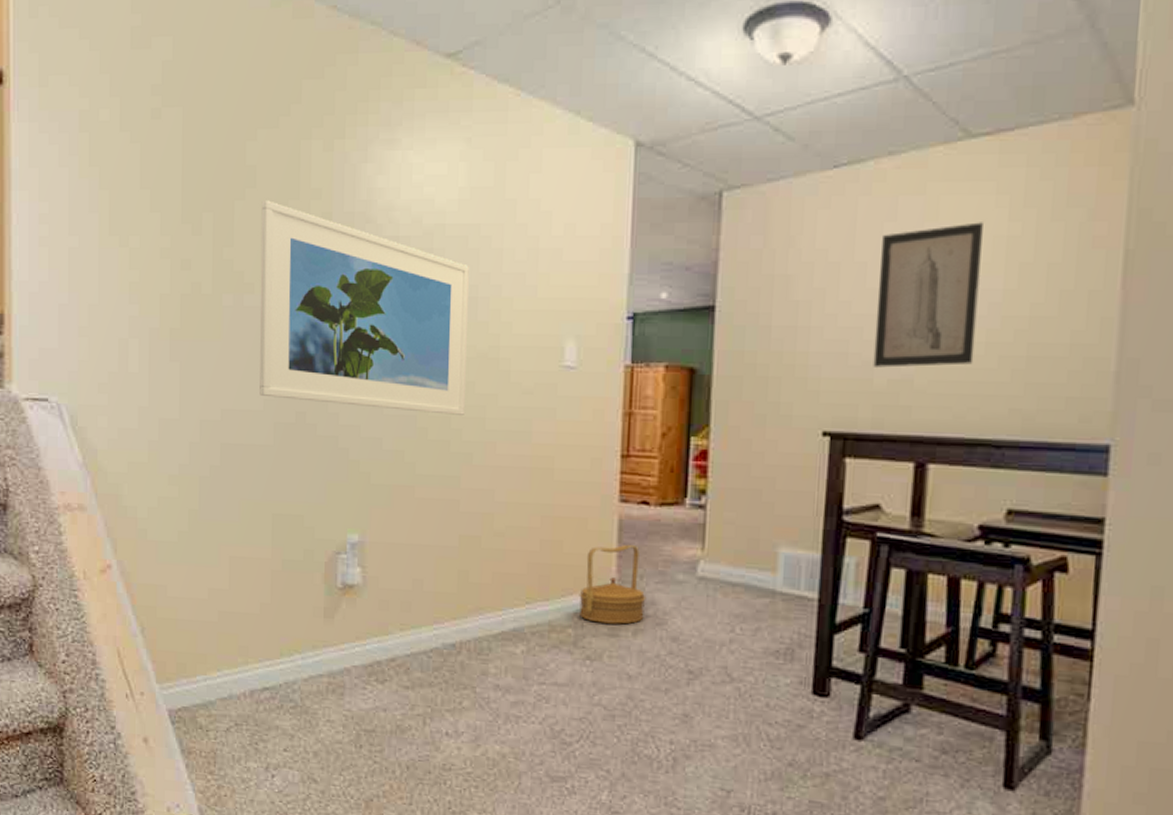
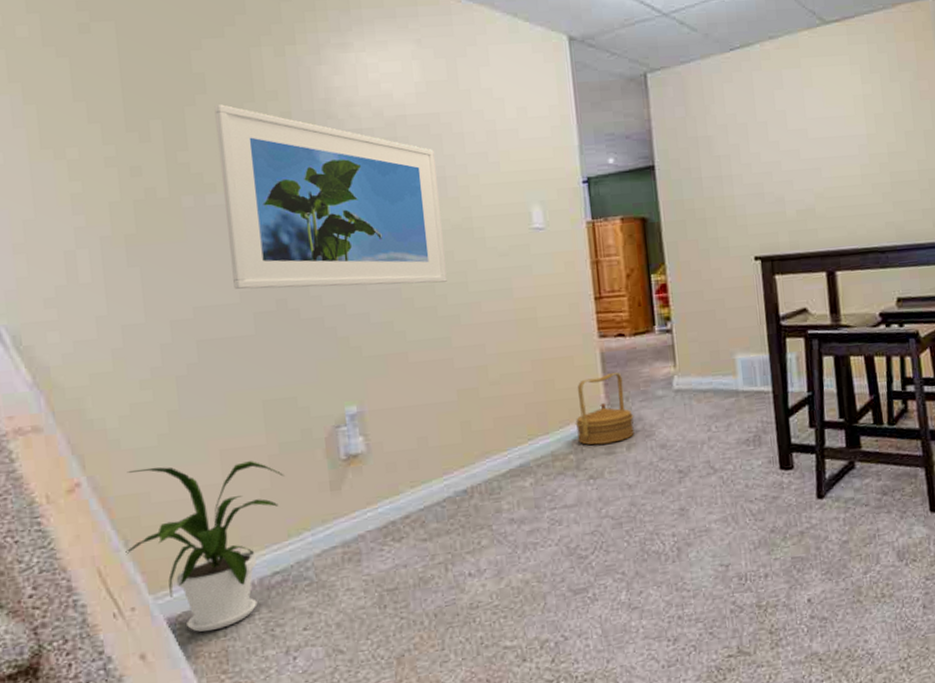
house plant: none [141,561,284,731] -> present [125,461,285,632]
wall art: present [873,222,983,368] -> none [775,86,855,202]

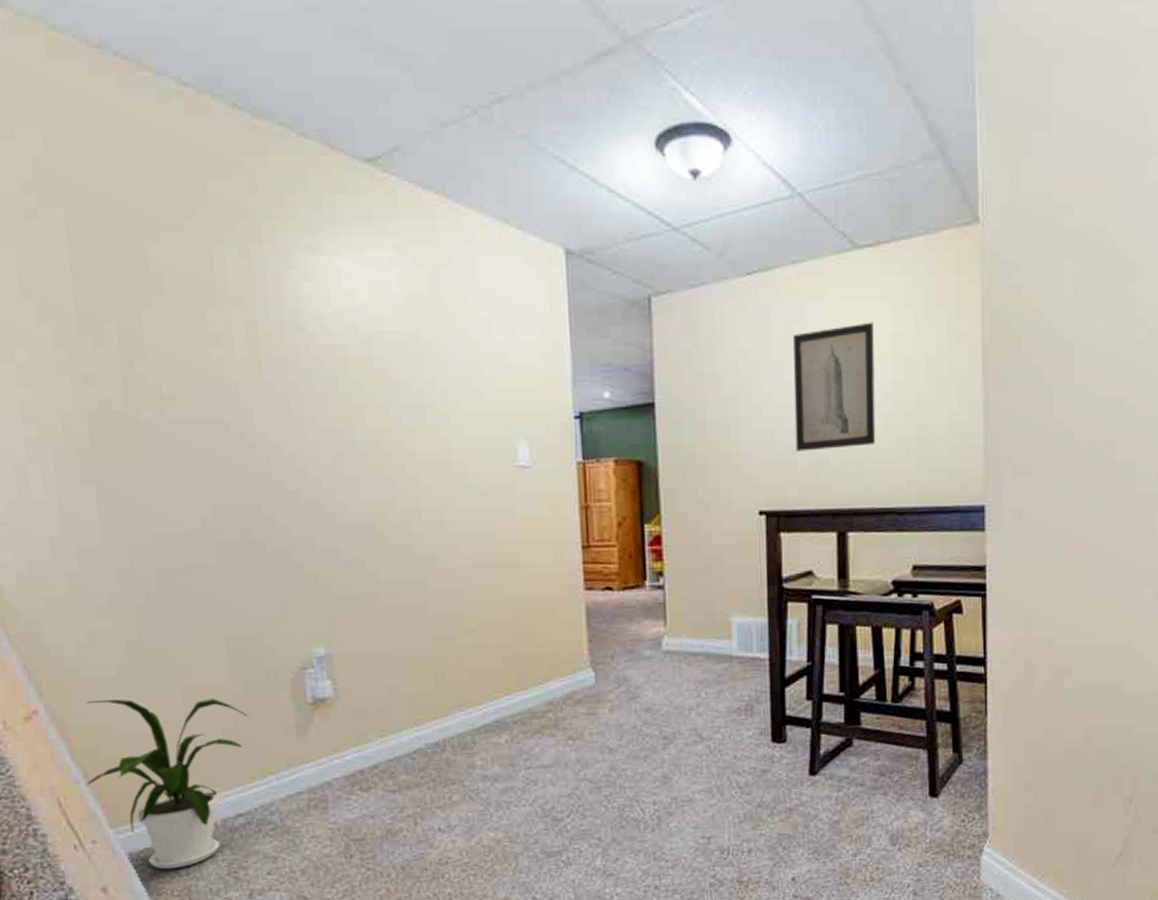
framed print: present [214,104,447,290] -> none [173,309,423,521]
basket: present [575,372,635,445] -> none [555,628,619,704]
wall art: none [775,86,855,202] -> present [793,322,876,452]

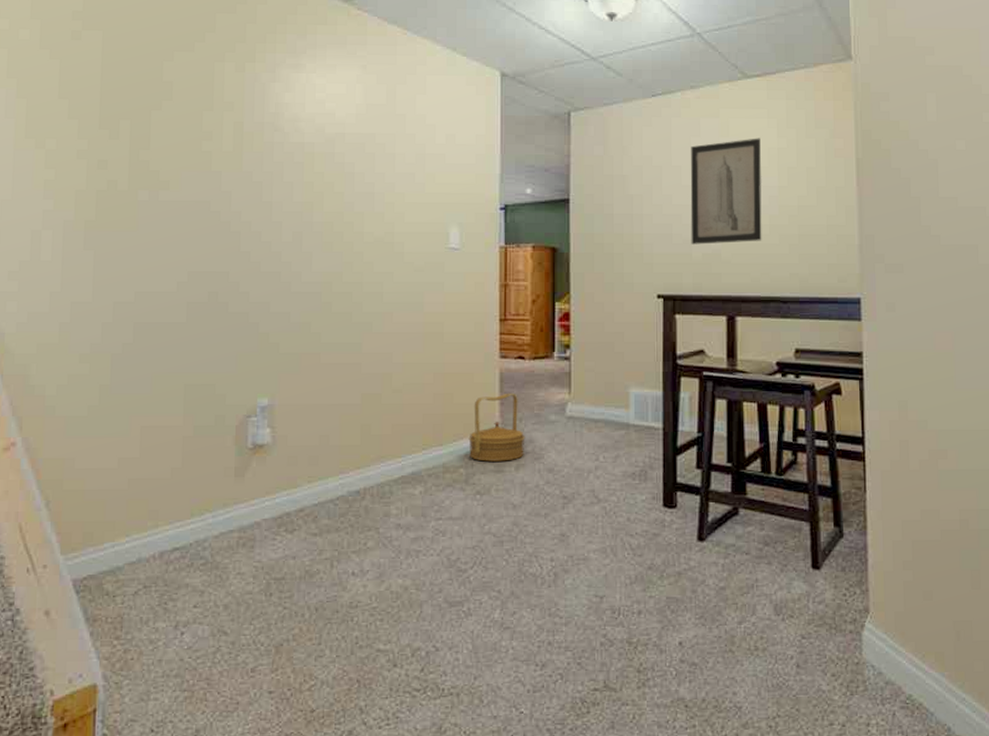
house plant: present [85,699,249,870] -> none [46,435,195,597]
basket: none [555,628,619,704] -> present [468,392,525,462]

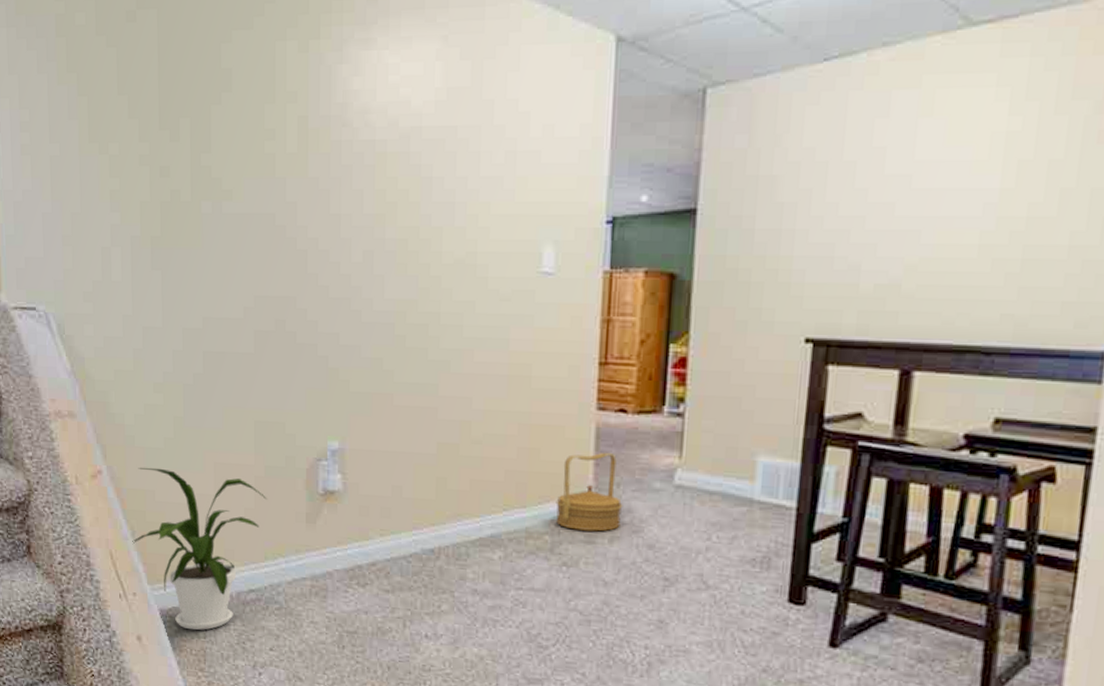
house plant: none [46,435,195,597] -> present [132,467,267,631]
wall art: present [690,138,762,245] -> none [859,117,981,272]

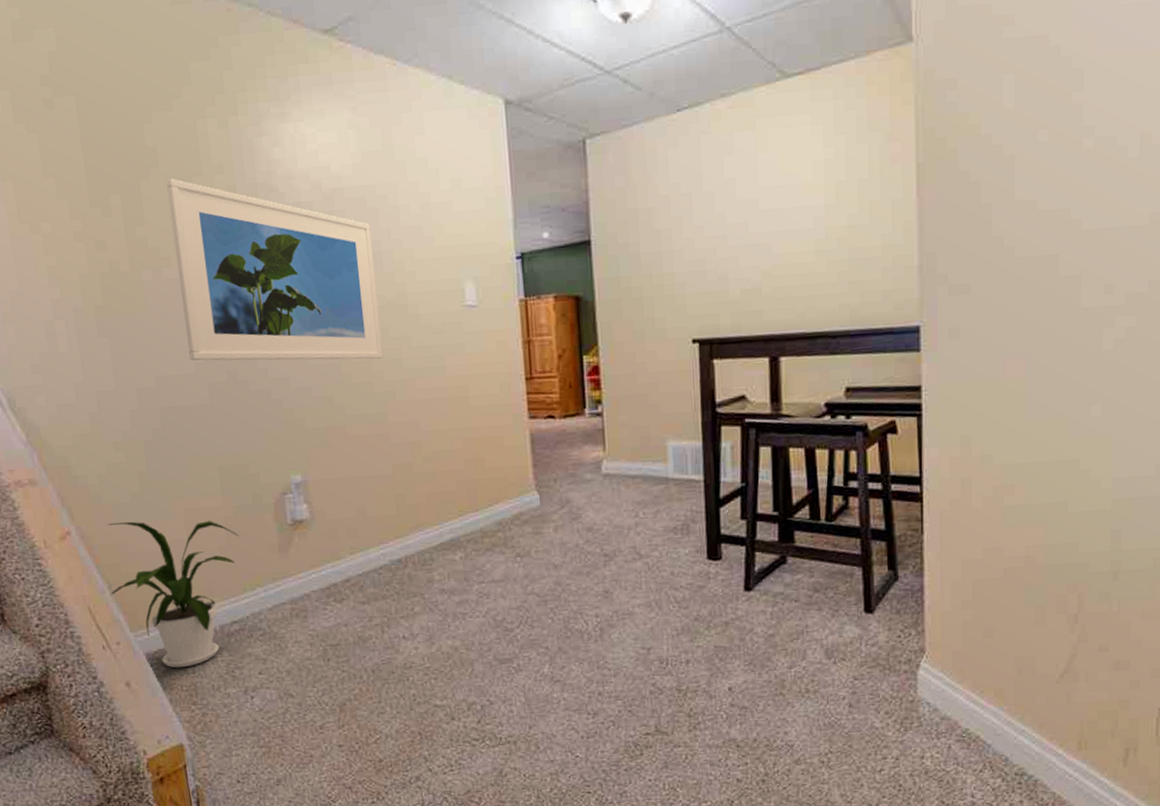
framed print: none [238,104,446,323] -> present [166,178,383,361]
basket: present [556,452,623,532] -> none [504,453,562,525]

